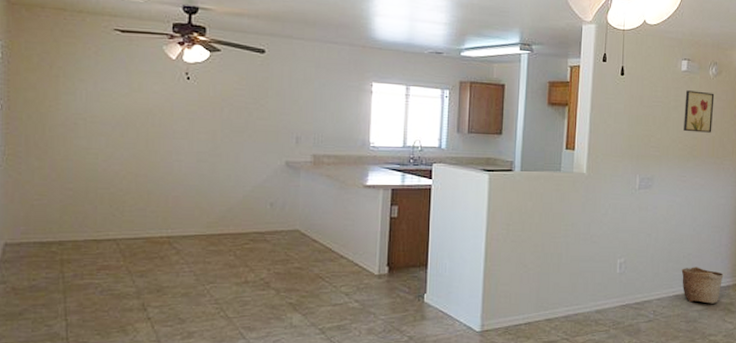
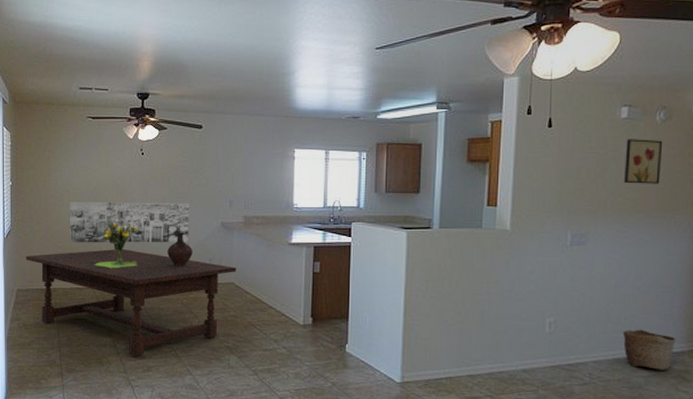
dining table: none [18,191,303,322] -> present [25,248,237,357]
wall art: none [84,132,247,185] -> present [69,201,189,243]
bouquet: none [119,157,180,216] -> present [94,220,138,269]
ceramic jug: none [217,172,250,213] -> present [167,232,193,267]

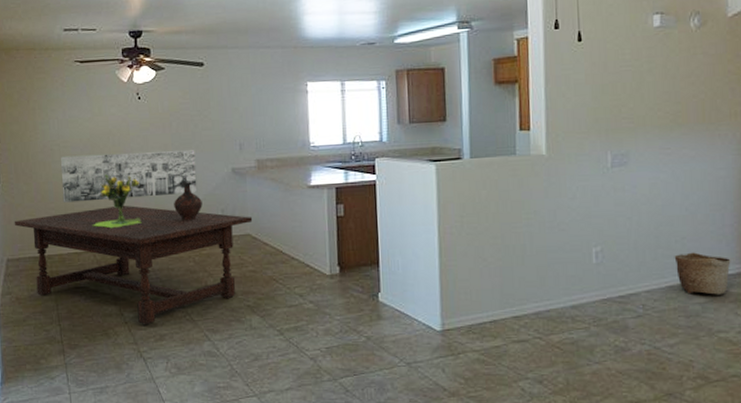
wall art: present [624,139,663,184] -> none [661,47,700,97]

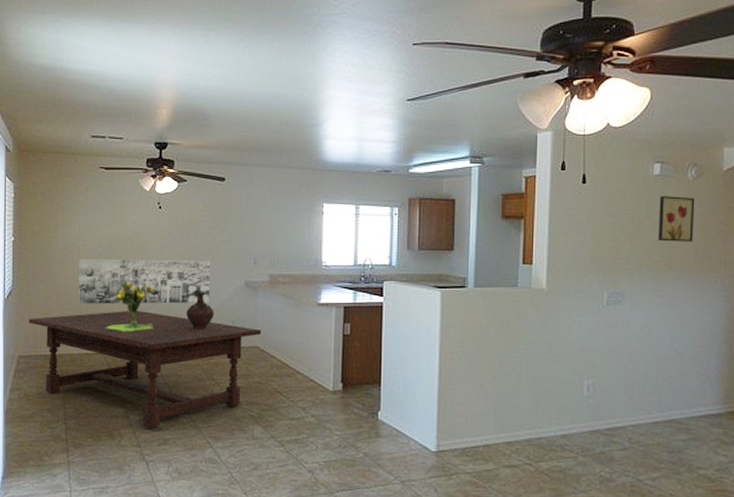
wall art: none [661,47,700,97] -> present [658,196,695,242]
basket: present [674,252,731,295] -> none [661,391,714,433]

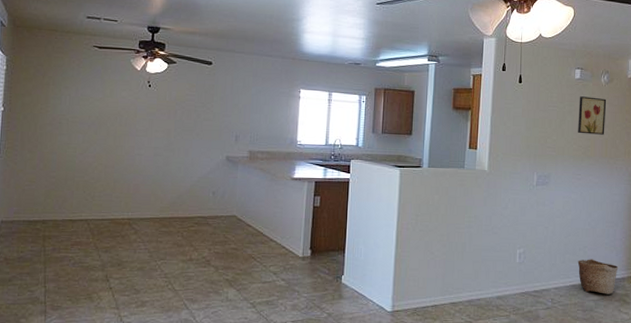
dining table: present [28,310,262,429] -> none [13,180,240,292]
wall art: present [78,259,211,304] -> none [64,130,195,175]
bouquet: present [106,279,154,332] -> none [91,151,140,200]
ceramic jug: present [186,292,214,330] -> none [170,164,196,200]
basket: none [661,391,714,433] -> present [577,259,619,295]

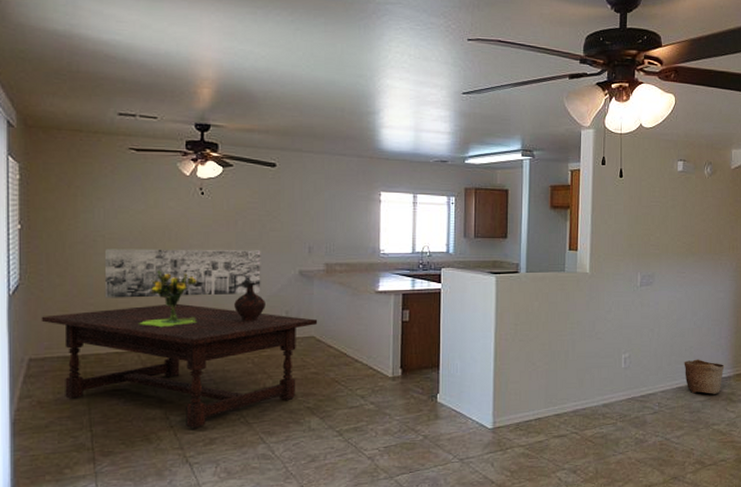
dining table: none [13,180,240,292] -> present [41,303,318,429]
wall art: none [64,130,195,175] -> present [104,249,261,298]
bouquet: none [91,151,140,200] -> present [139,271,197,328]
ceramic jug: none [170,164,196,200] -> present [234,282,266,322]
wall art: present [578,96,607,135] -> none [682,190,710,230]

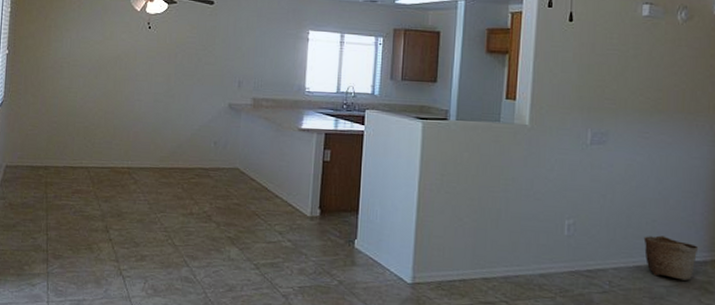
dining table: present [41,303,318,429] -> none [17,126,243,245]
wall art: present [104,249,261,298] -> none [65,74,196,123]
bouquet: present [139,271,197,328] -> none [91,96,140,148]
ceramic jug: present [234,282,266,322] -> none [170,111,197,149]

